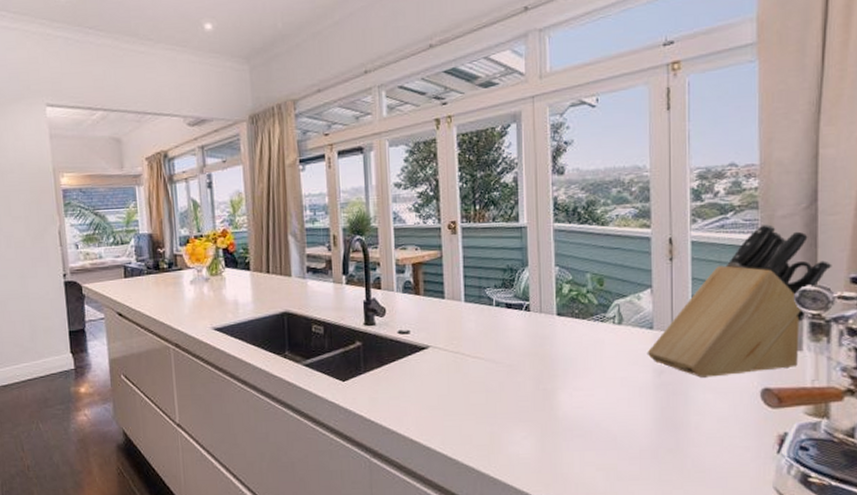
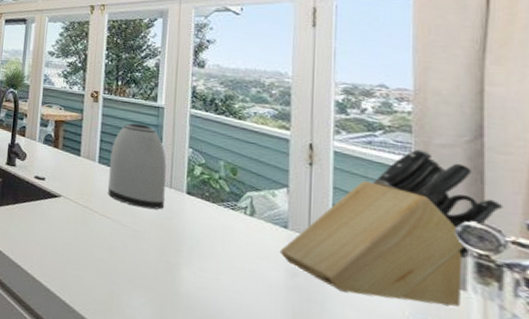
kettle: none [476,249,537,341] -> present [108,123,167,210]

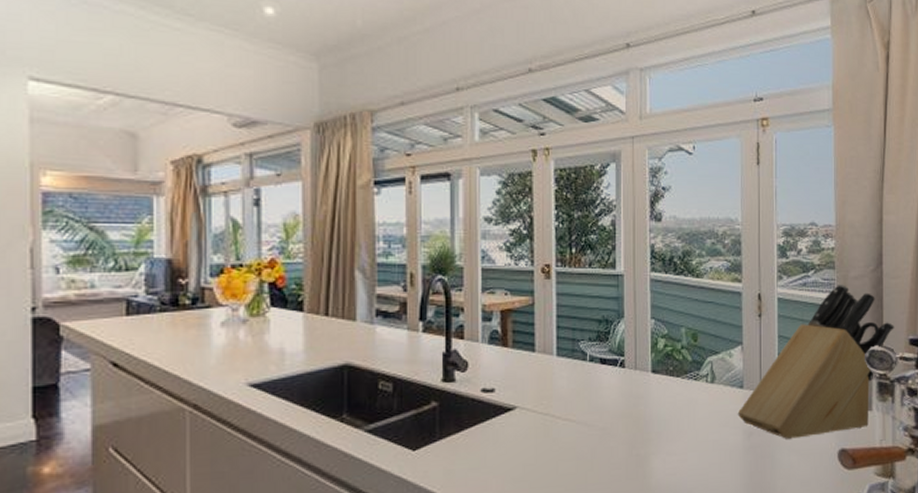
kettle: present [108,123,167,210] -> none [570,298,631,400]

